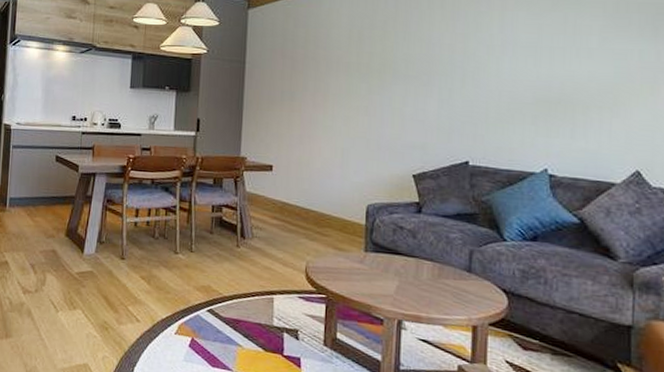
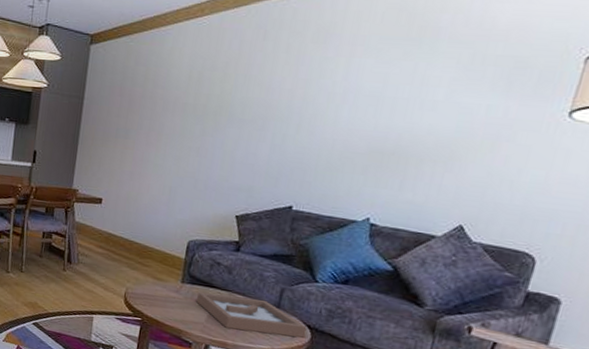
decorative tray: none [383,260,503,305] -> present [196,292,307,338]

